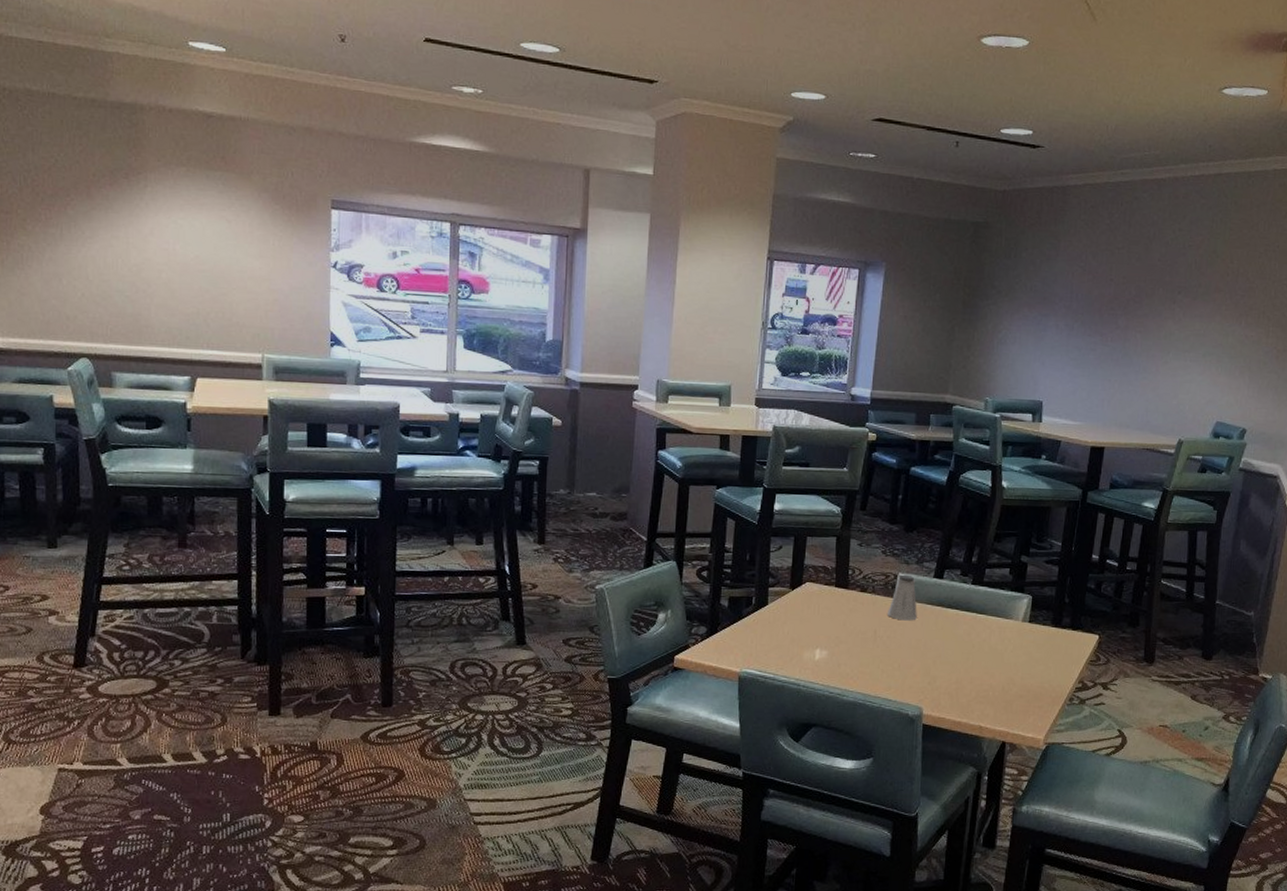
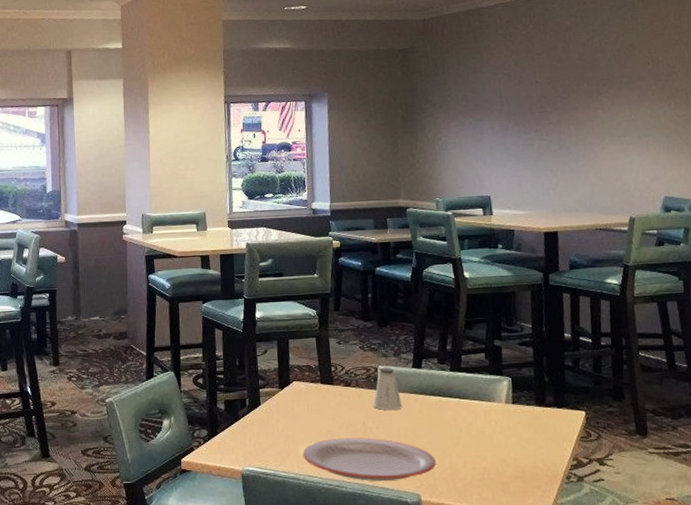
plate: none [807,645,943,693] -> present [303,437,436,482]

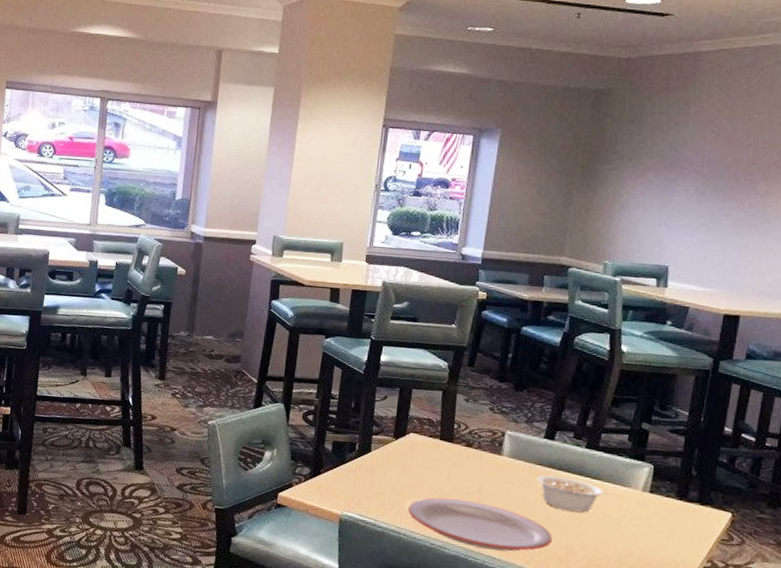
saltshaker: present [373,368,402,411] -> none [494,433,526,480]
legume: none [413,401,480,433] -> present [537,475,611,513]

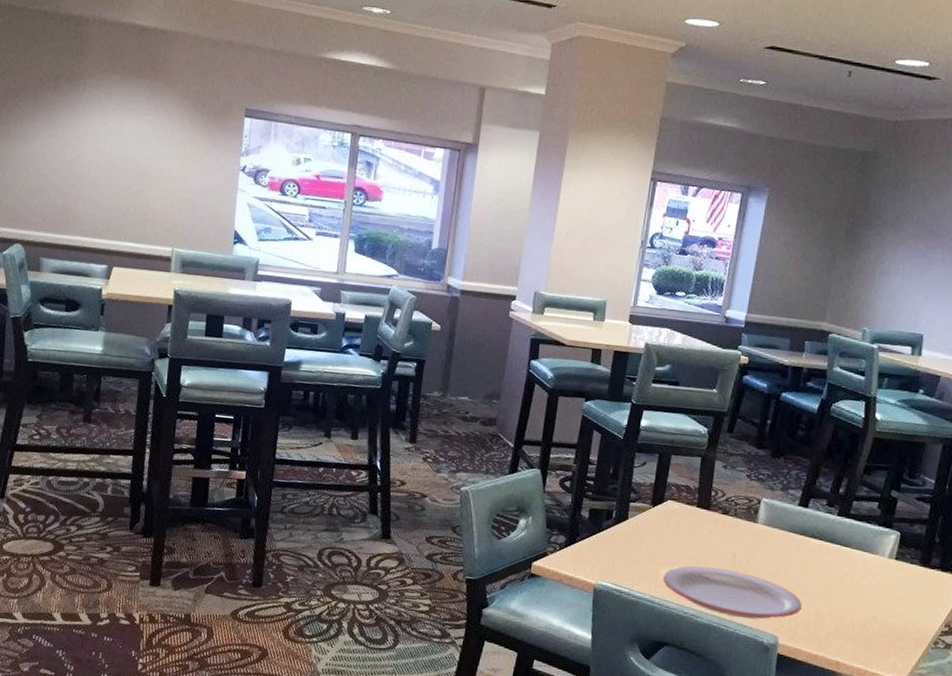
legume: present [537,475,611,513] -> none [790,543,859,580]

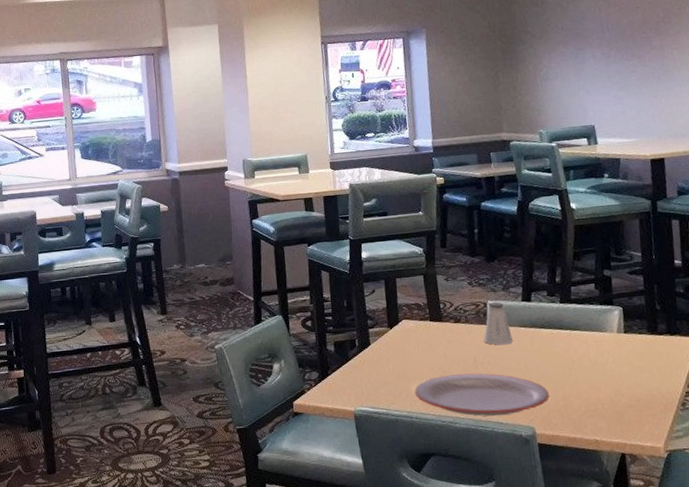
saltshaker: none [748,501,780,548] -> present [484,302,513,345]

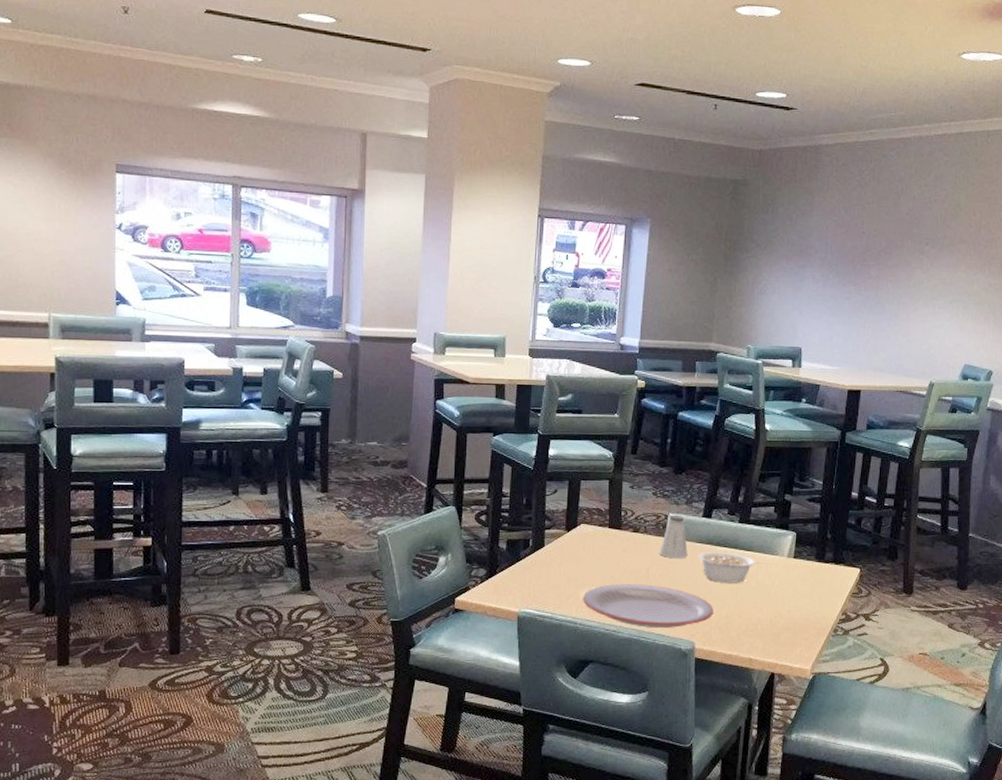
legume: none [524,334,591,365] -> present [698,552,762,583]

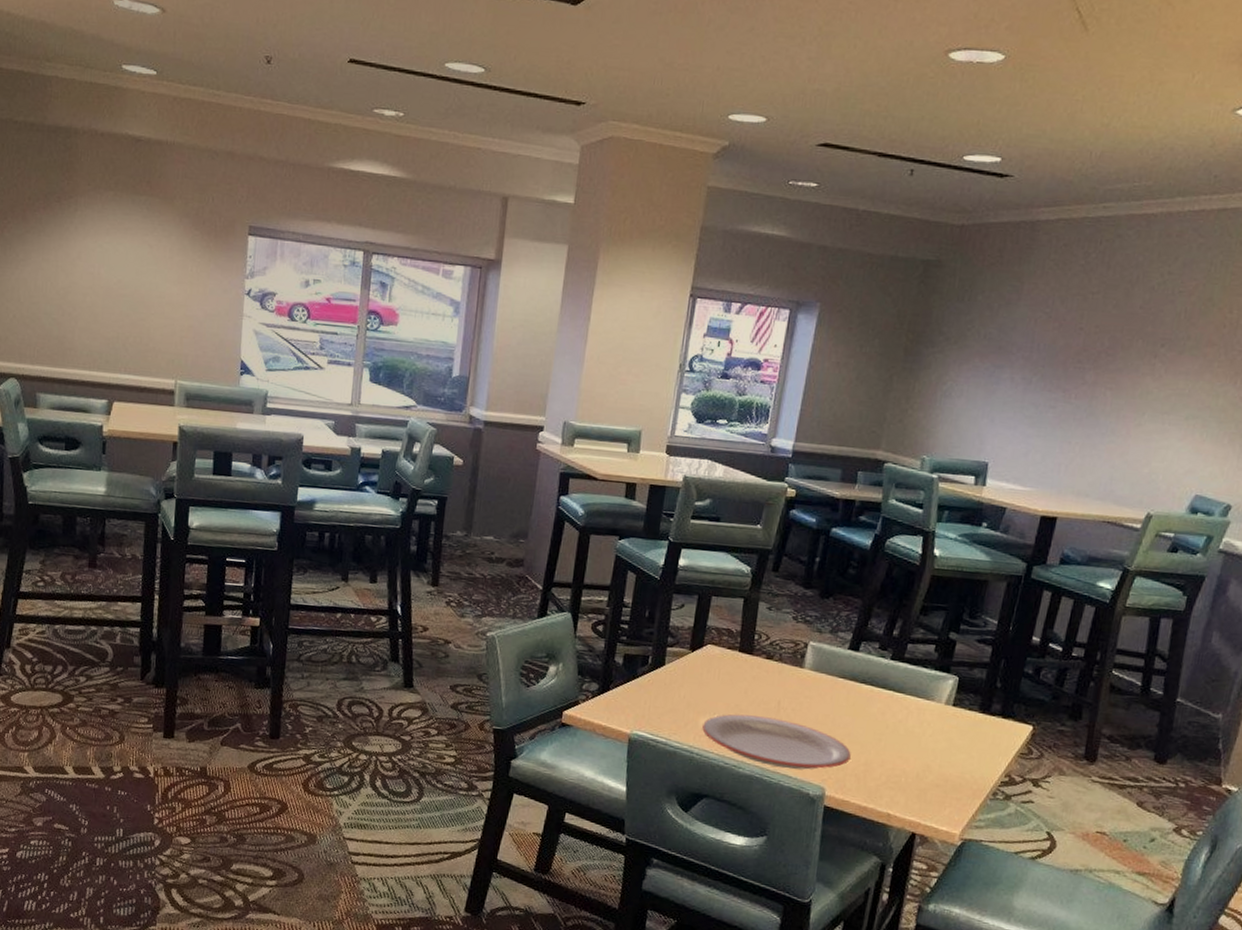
saltshaker: present [659,516,688,559] -> none [794,644,829,694]
legume: present [698,552,762,583] -> none [839,689,914,728]

